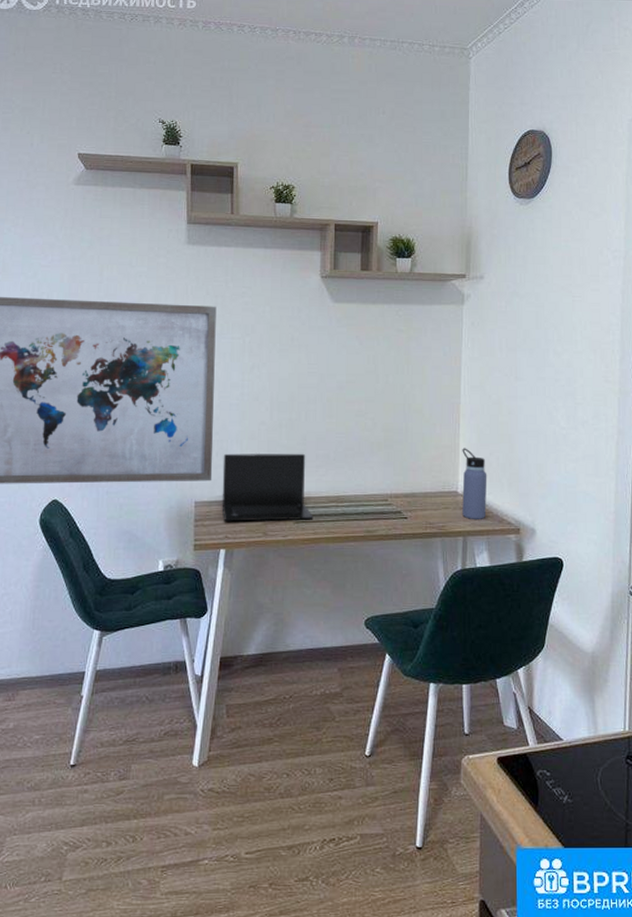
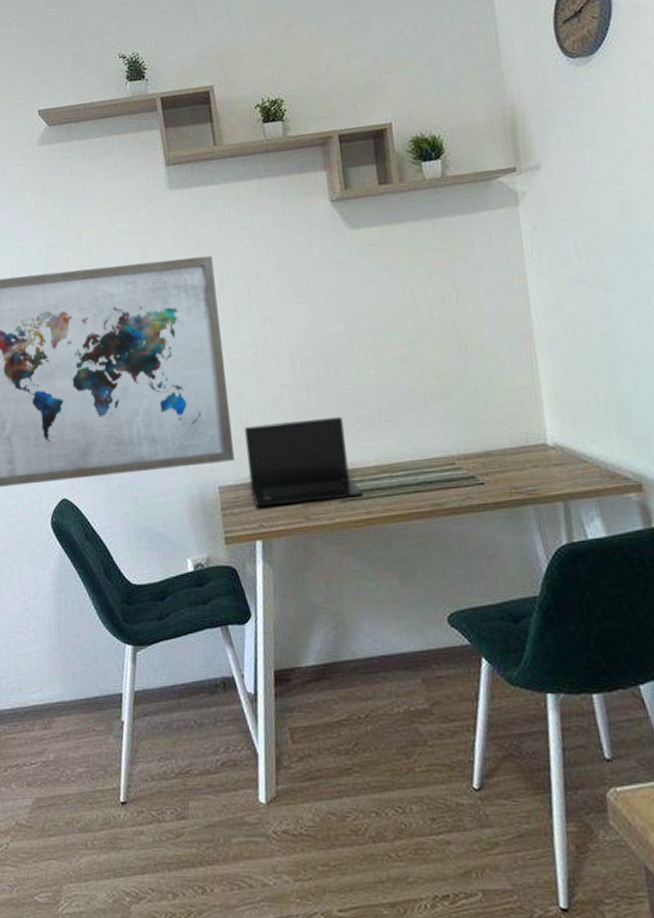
water bottle: present [462,448,487,519] -> none [545,387,591,478]

